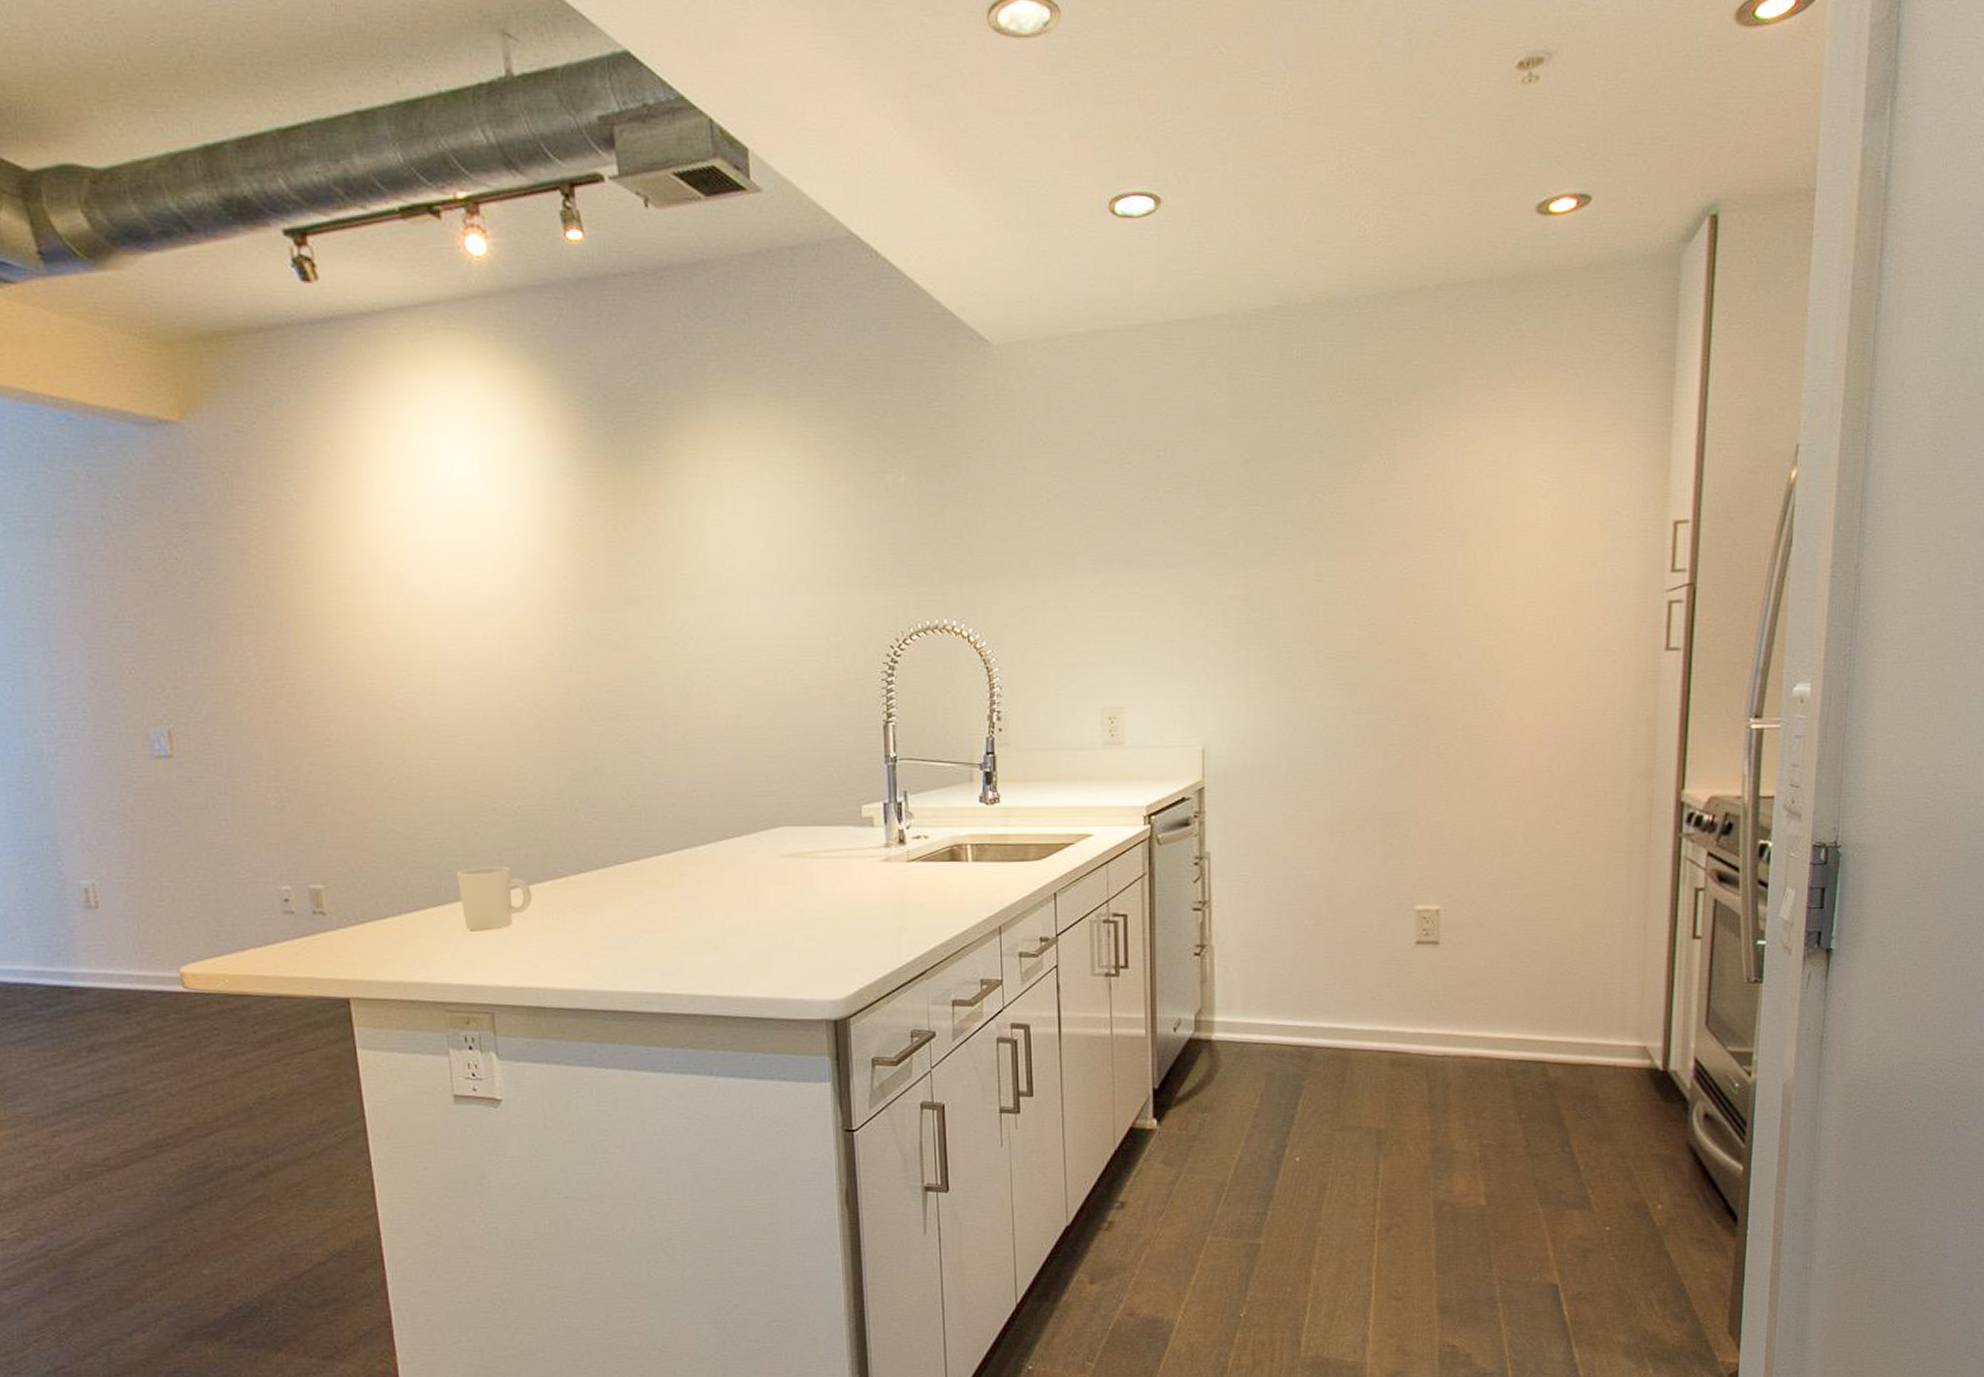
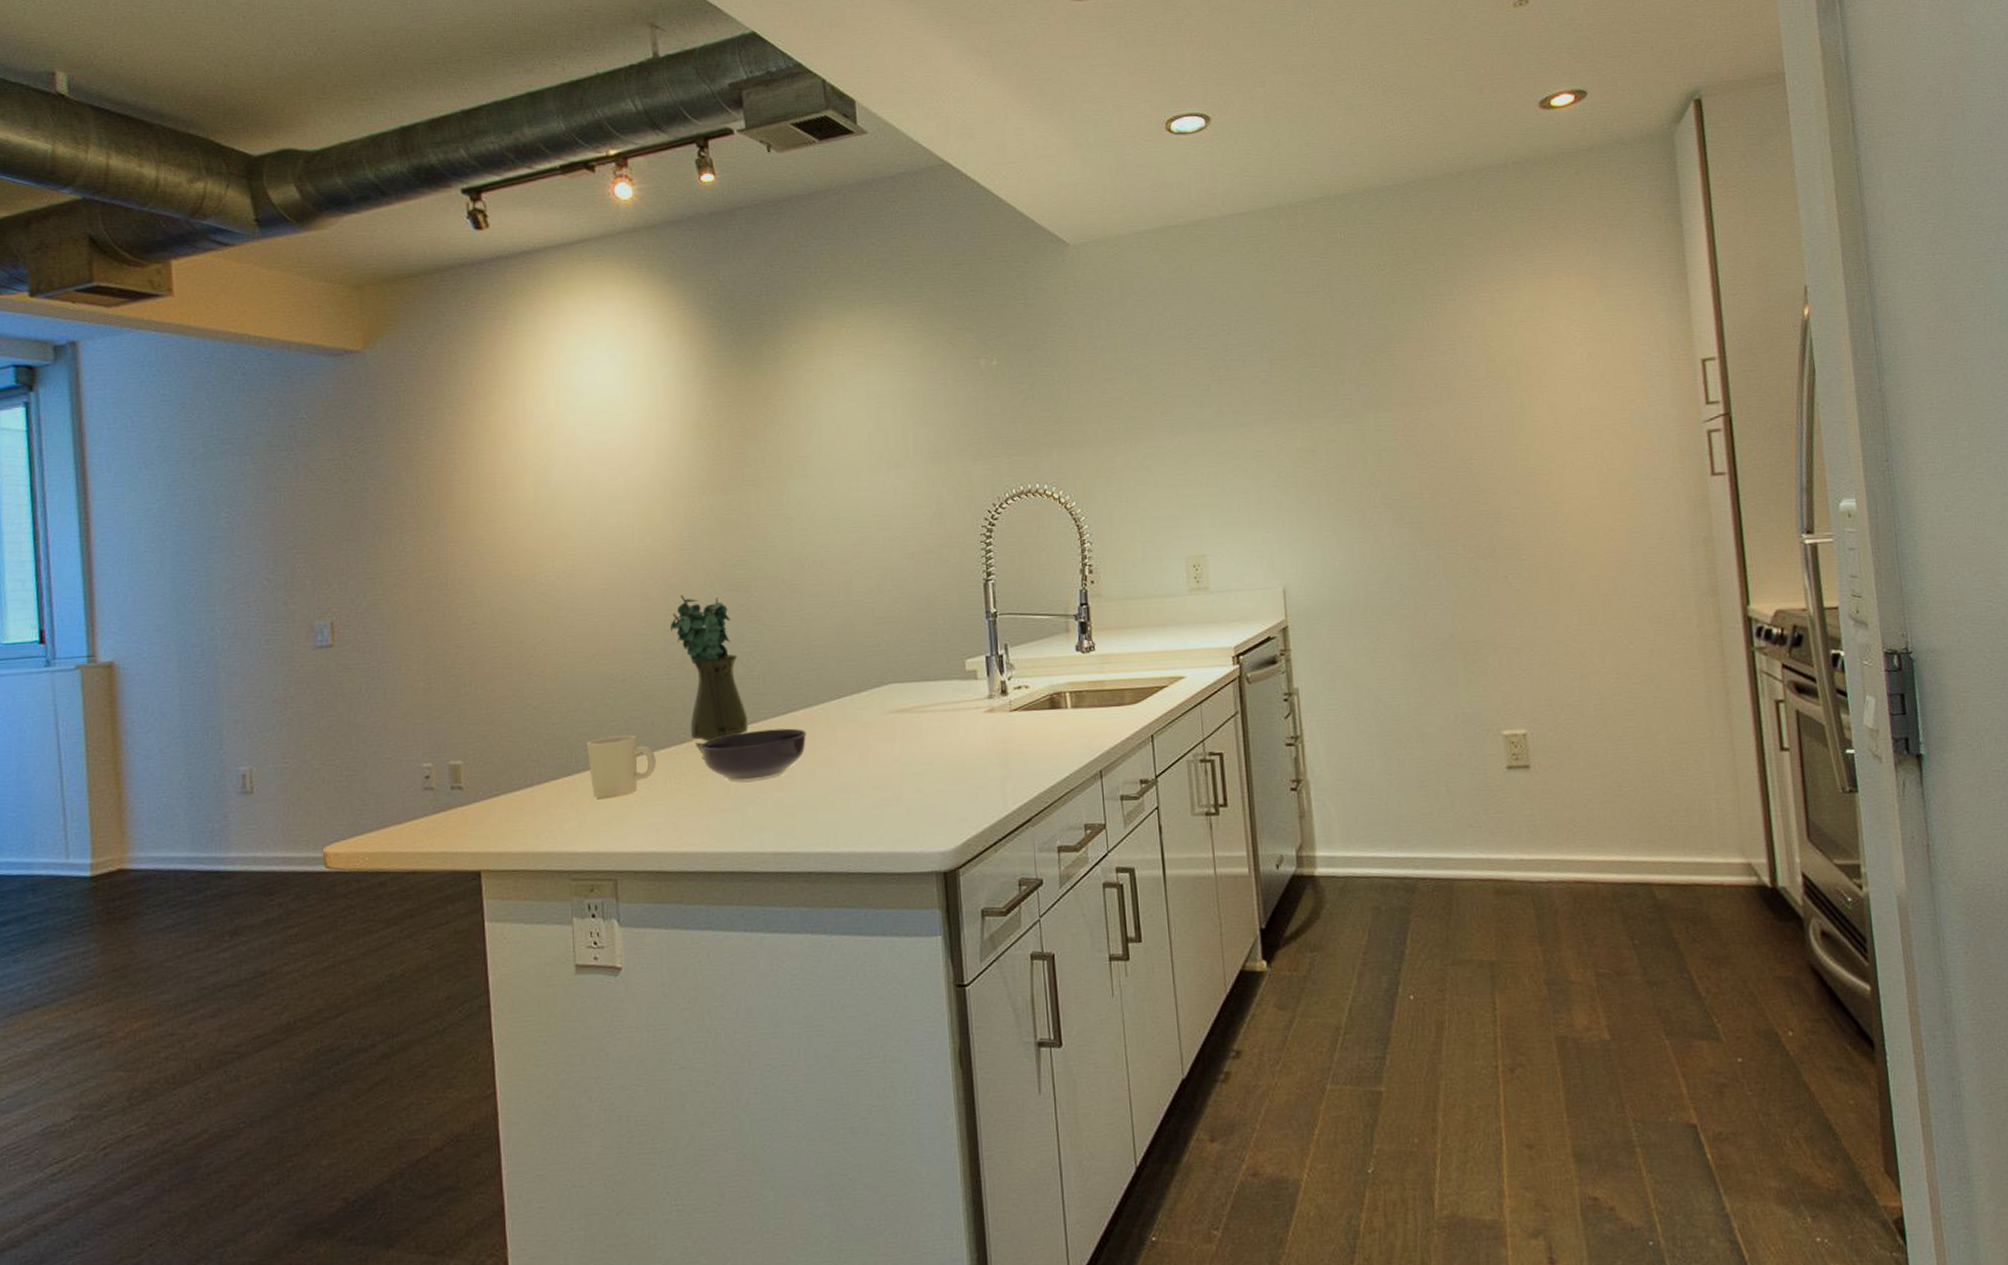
vase: none [544,720,631,896] -> present [671,594,749,760]
bowl: none [578,868,692,922] -> present [700,728,807,783]

